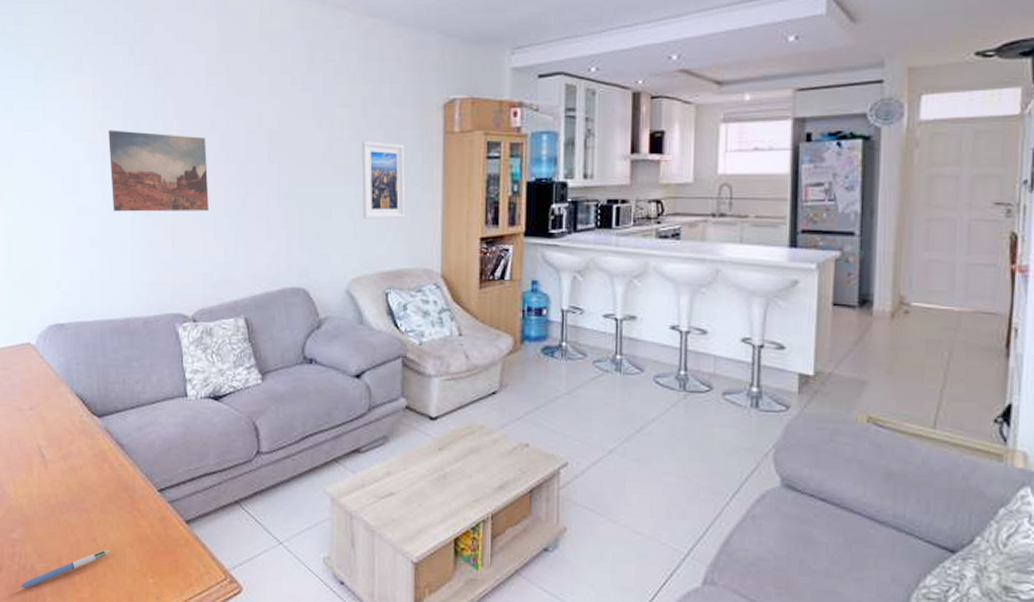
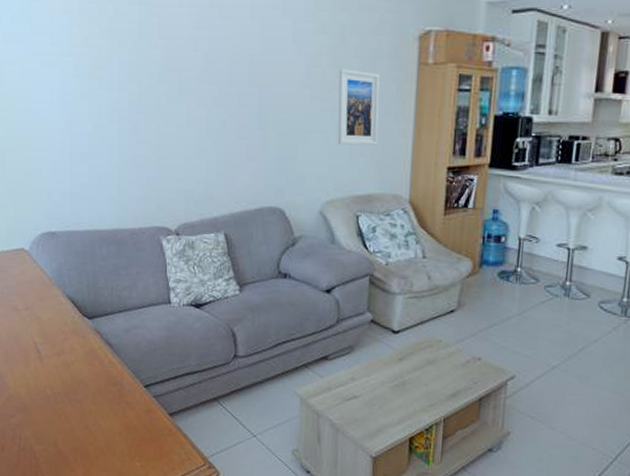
pen: present [19,550,109,589] -> none [20,436,100,467]
wall art: present [108,130,209,212] -> none [95,46,192,131]

